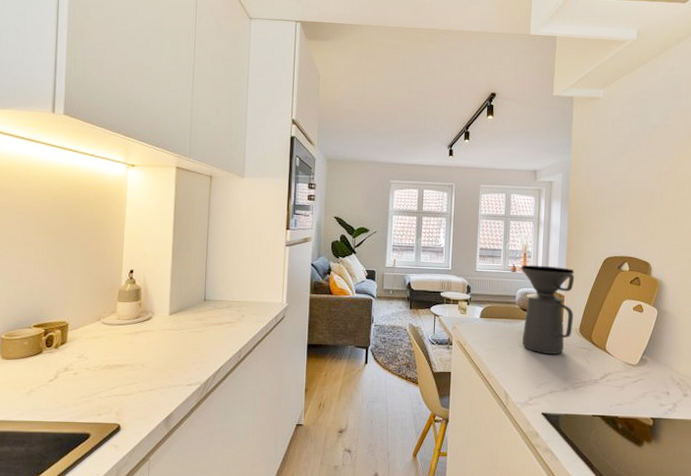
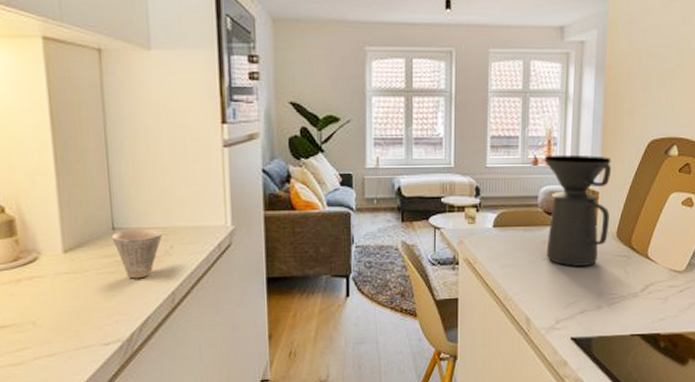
cup: none [203,300,238,338] -> present [111,228,163,279]

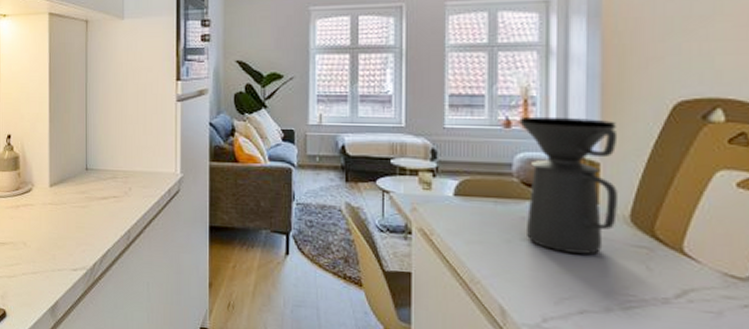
cup: present [111,228,163,279] -> none [85,170,124,215]

